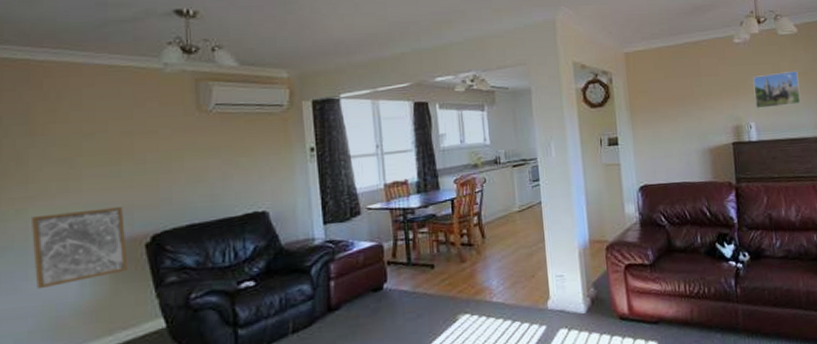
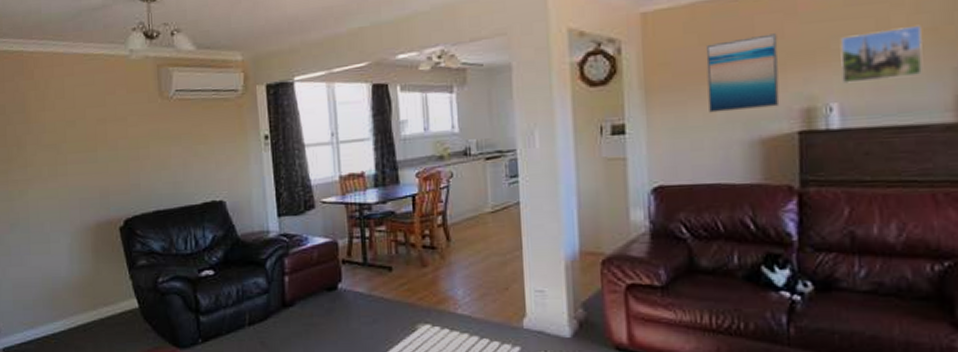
wall art: present [30,207,128,290] -> none [30,191,107,263]
wall art: none [669,72,720,129] -> present [705,33,780,113]

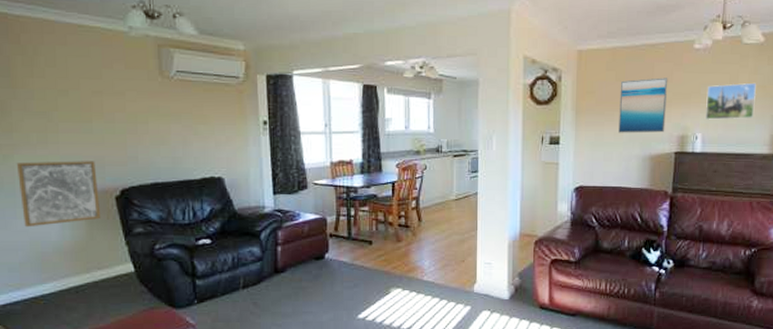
wall art: none [30,191,107,263] -> present [16,161,101,227]

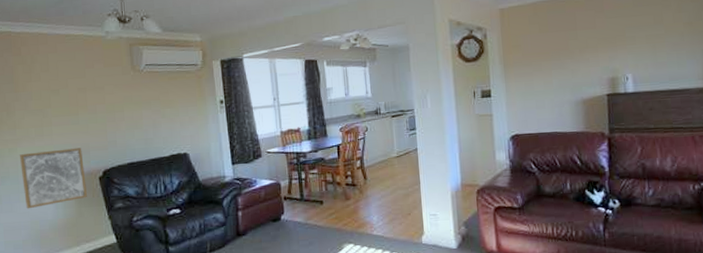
wall art: present [619,77,668,133] -> none [544,25,594,81]
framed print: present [705,82,757,120] -> none [632,20,684,60]

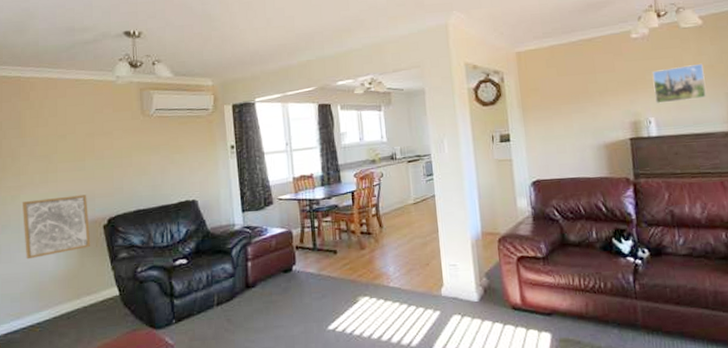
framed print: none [632,20,684,60] -> present [652,63,706,104]

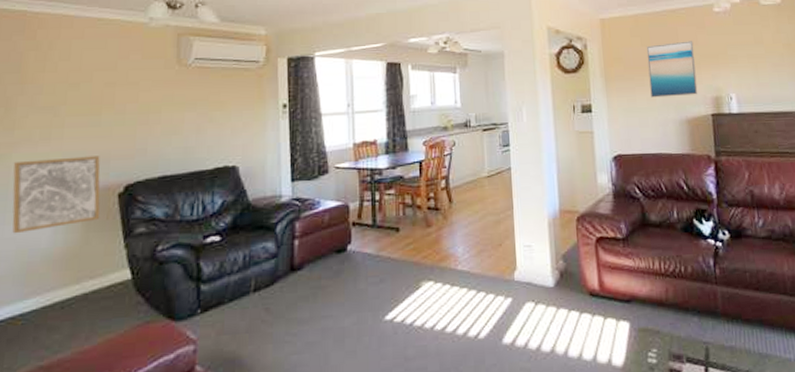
wall art: none [562,68,616,125] -> present [646,41,698,98]
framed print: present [652,63,706,104] -> none [733,41,785,80]

